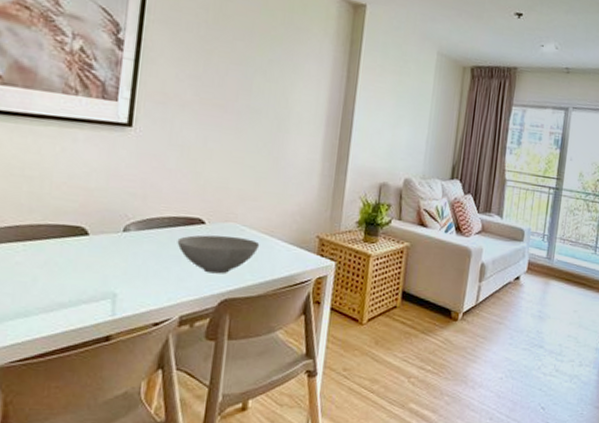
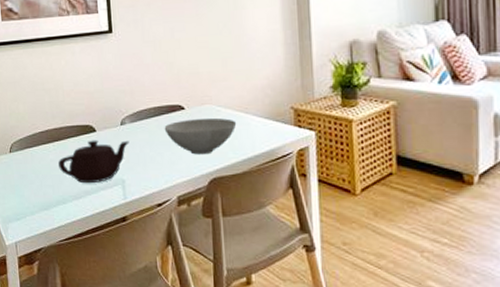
teapot: none [27,244,131,295] -> present [58,140,129,184]

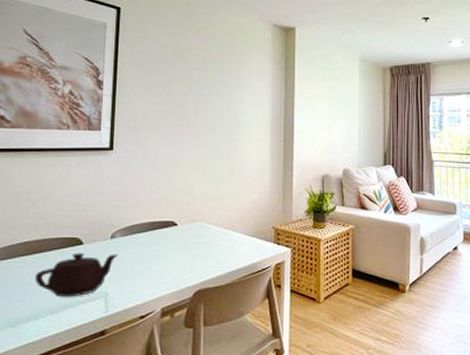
bowl: present [164,117,237,155] -> none [155,234,224,268]

